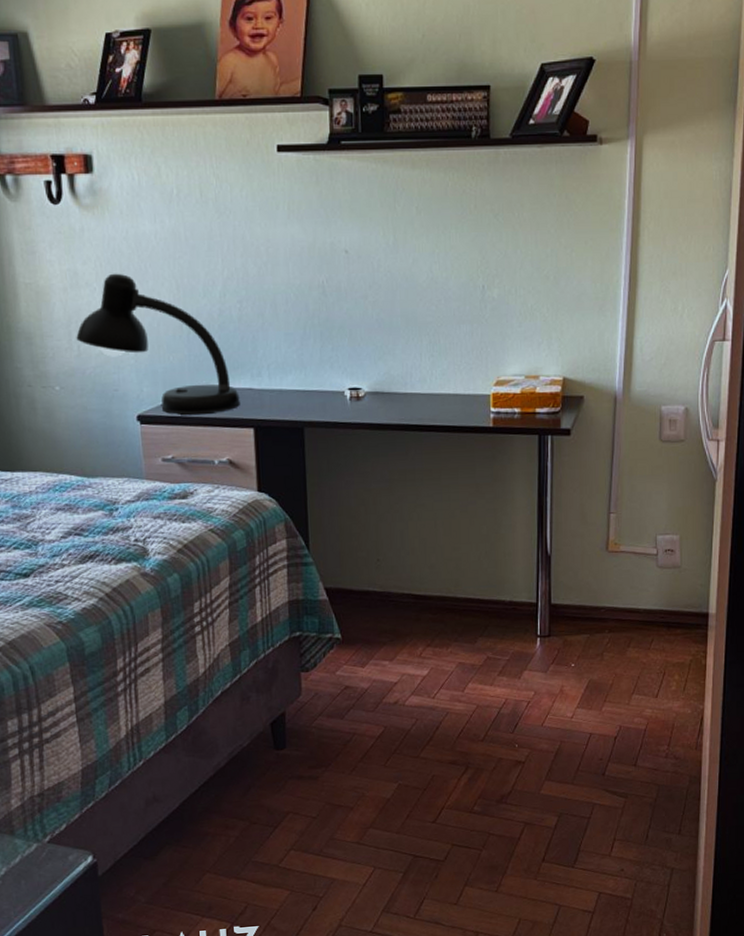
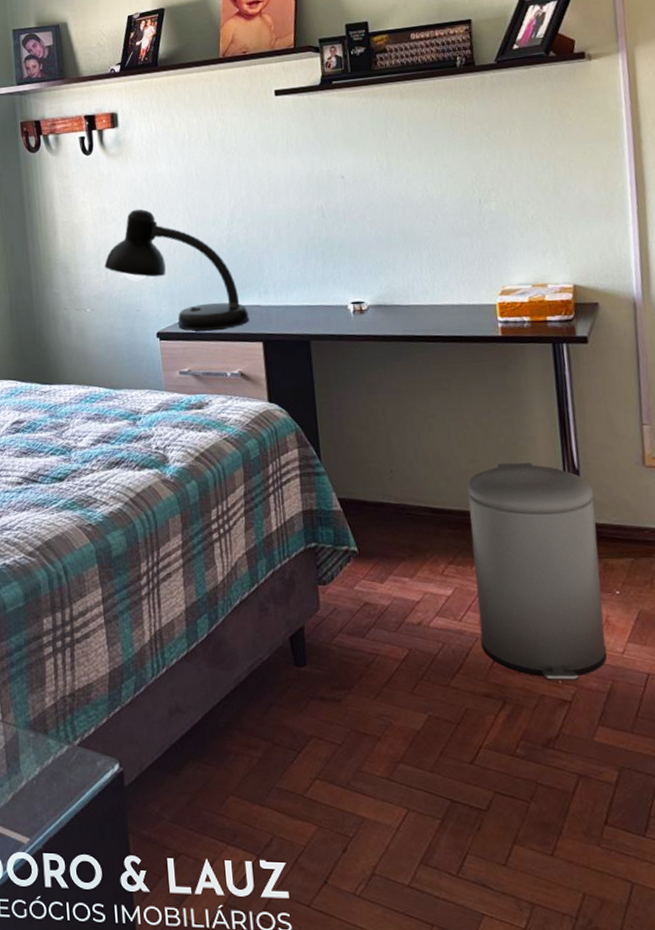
pedal bin: none [449,550,561,746] -> present [467,463,607,681]

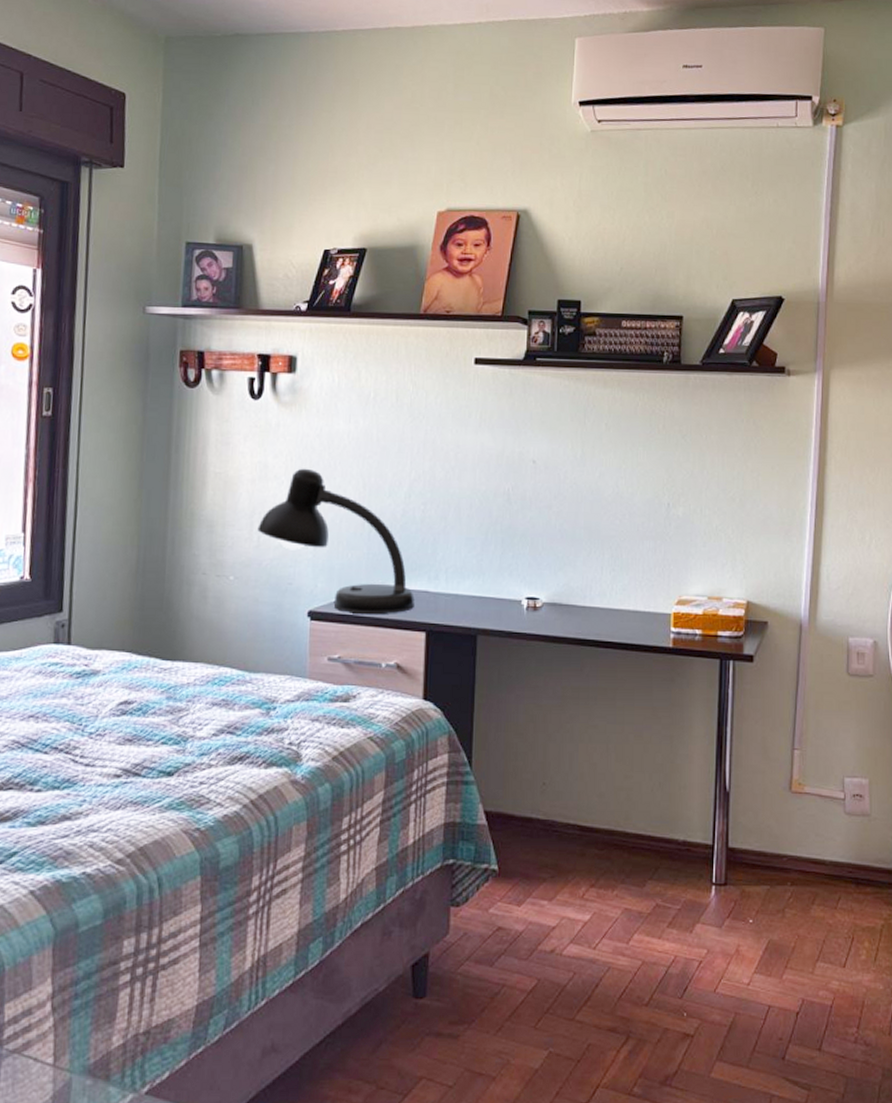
pedal bin: present [467,463,607,681] -> none [612,782,740,1014]

